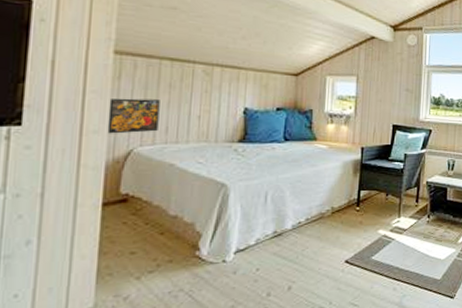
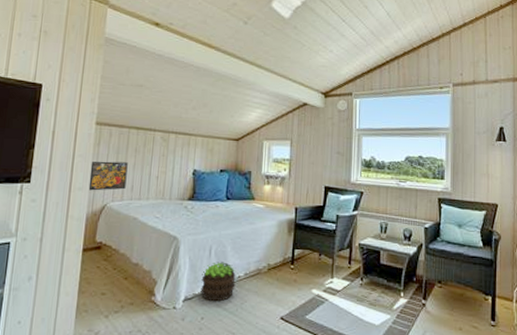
potted plant: none [255,208,296,251] -> present [201,262,236,302]

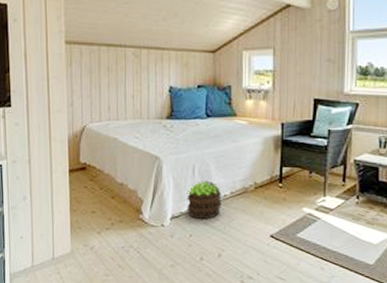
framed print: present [88,161,128,191] -> none [66,82,103,113]

